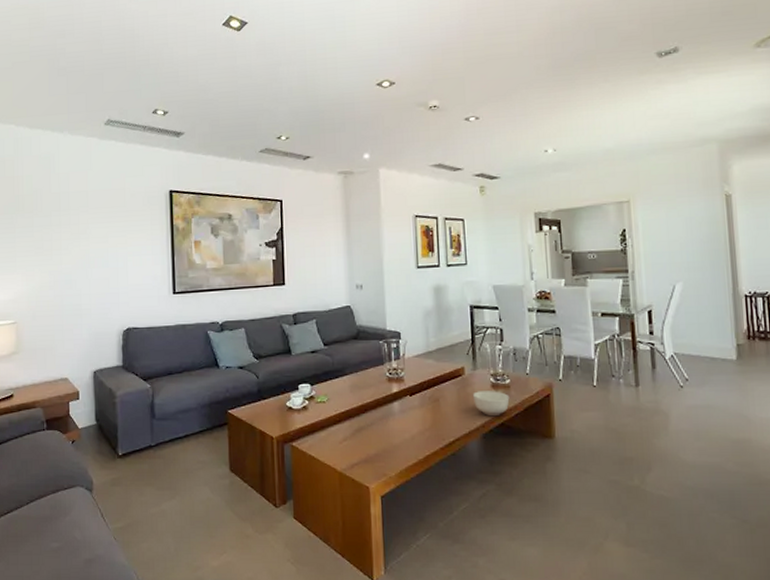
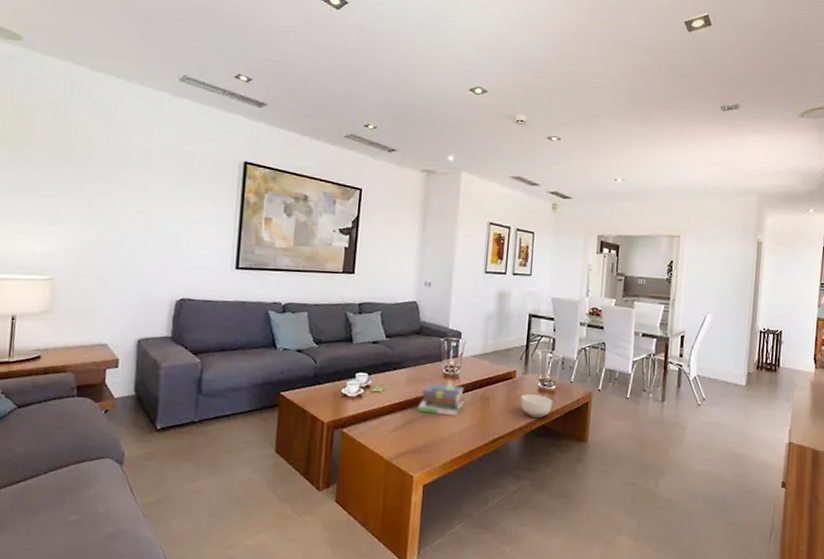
books: none [365,388,413,422] -> present [417,383,464,417]

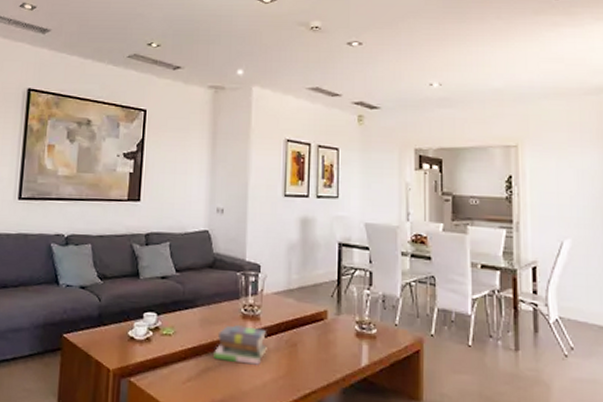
bowl: present [520,394,553,419] -> none [334,339,375,370]

